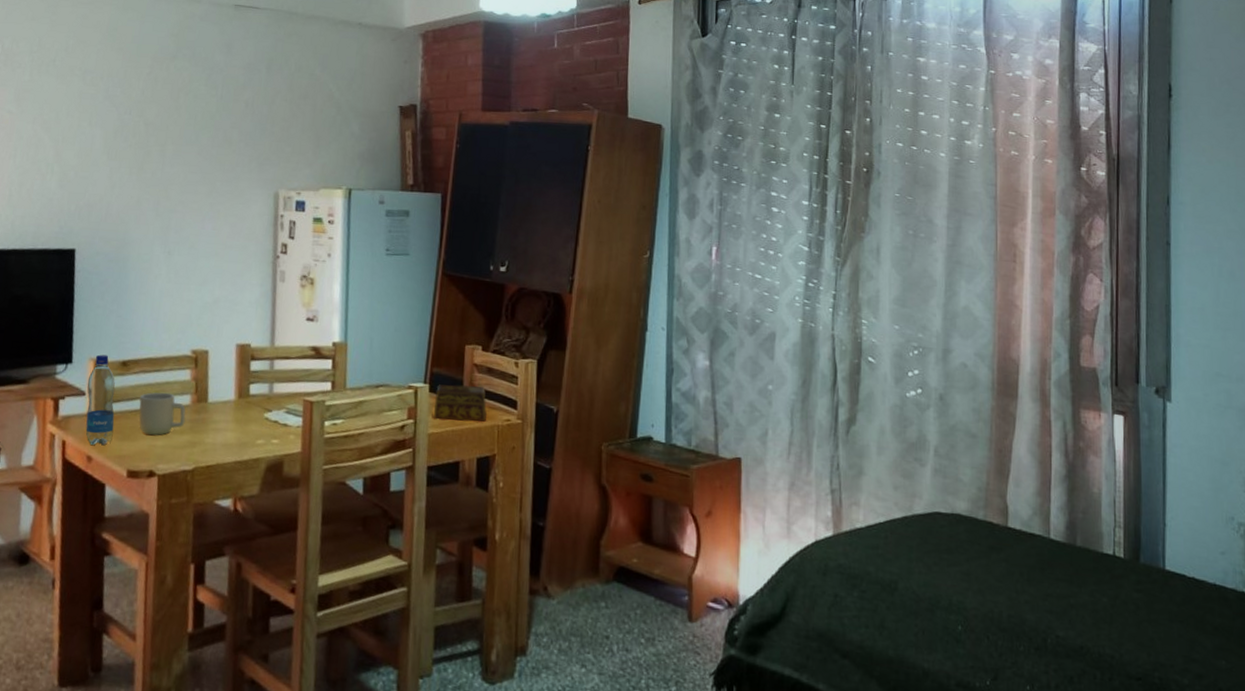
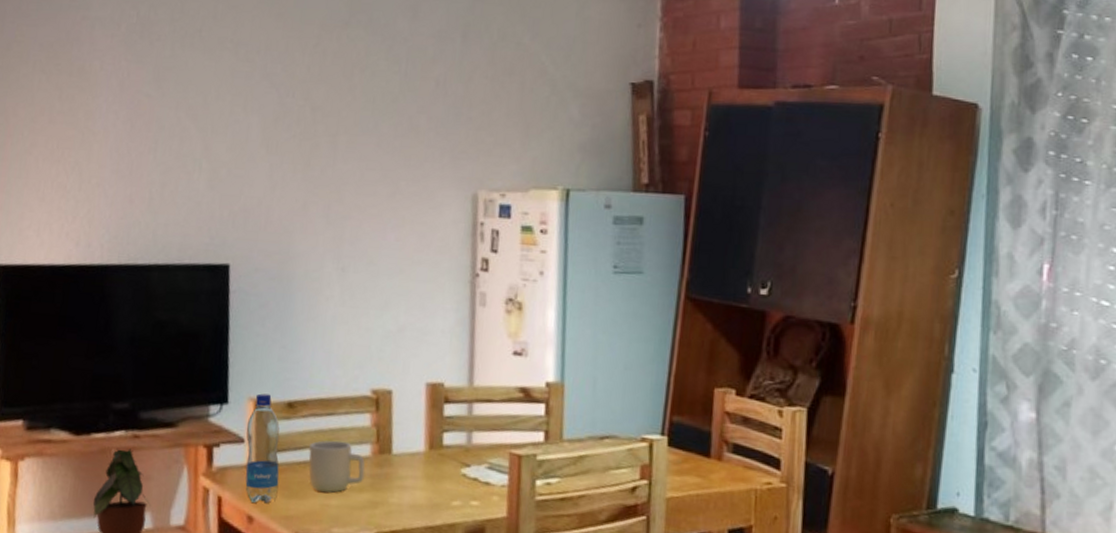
decorative box: present [434,384,487,422] -> none [673,437,742,485]

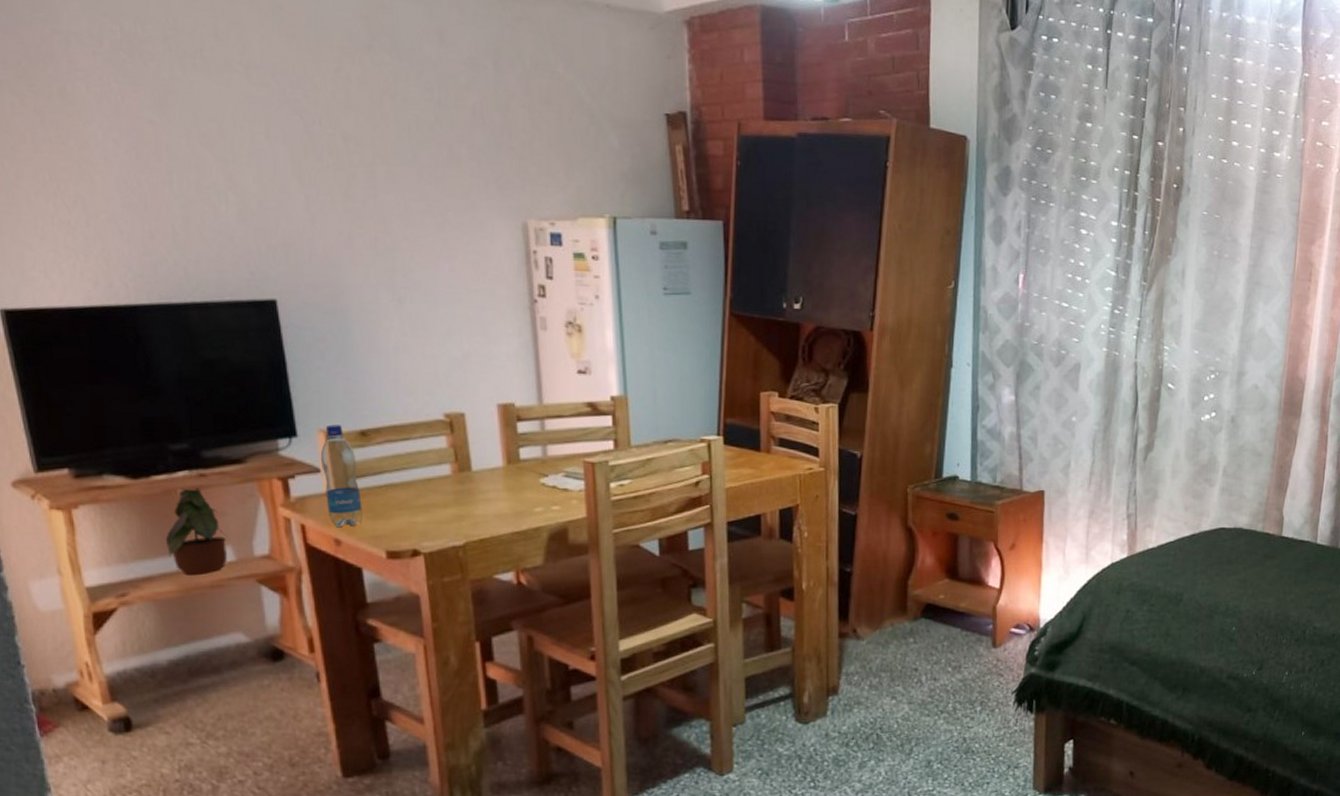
mug: present [308,440,366,493] -> none [389,463,448,512]

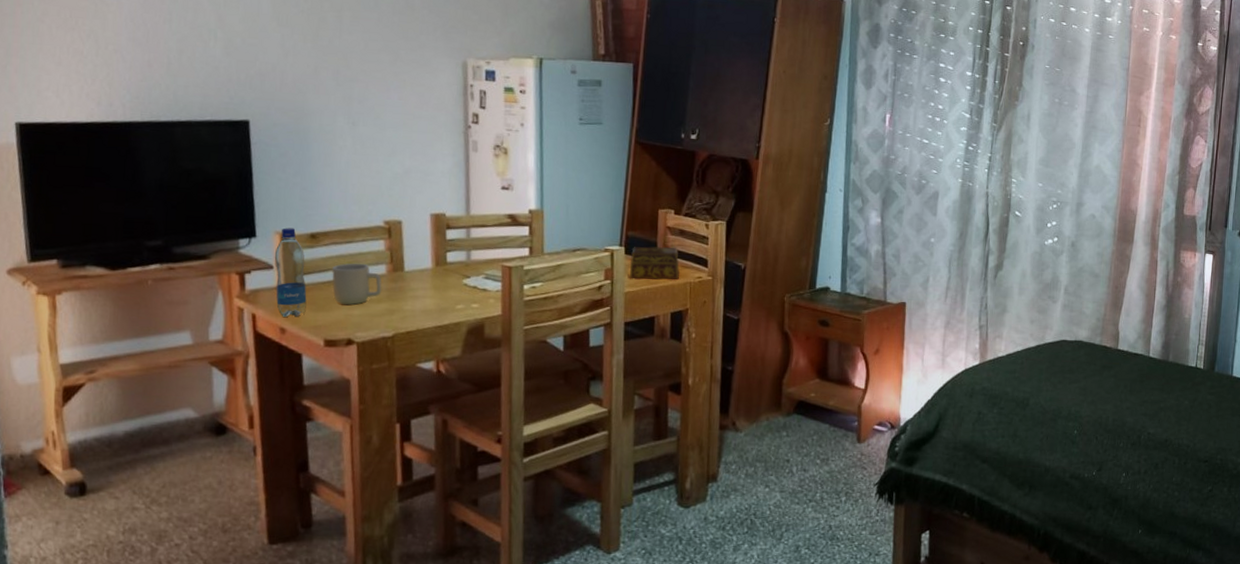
potted plant: present [165,487,230,576] -> none [133,279,190,357]
mug: none [389,463,448,512] -> present [332,263,382,305]
decorative box: none [730,434,787,473] -> present [630,246,680,280]

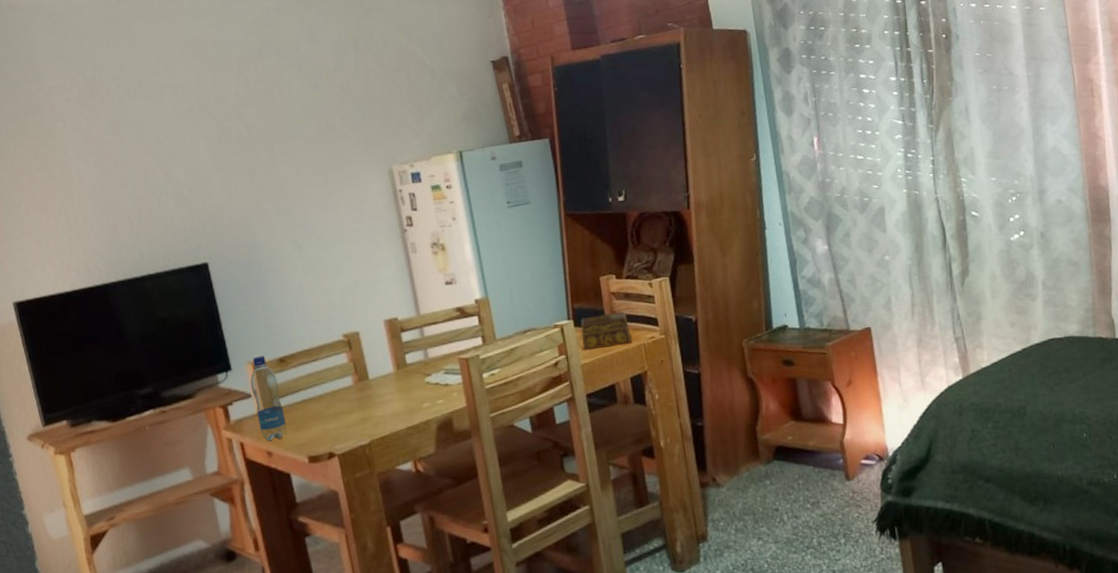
mug: present [332,263,382,305] -> none [304,378,352,421]

